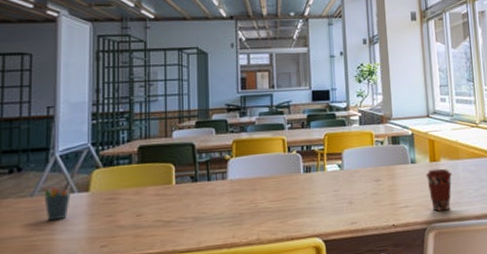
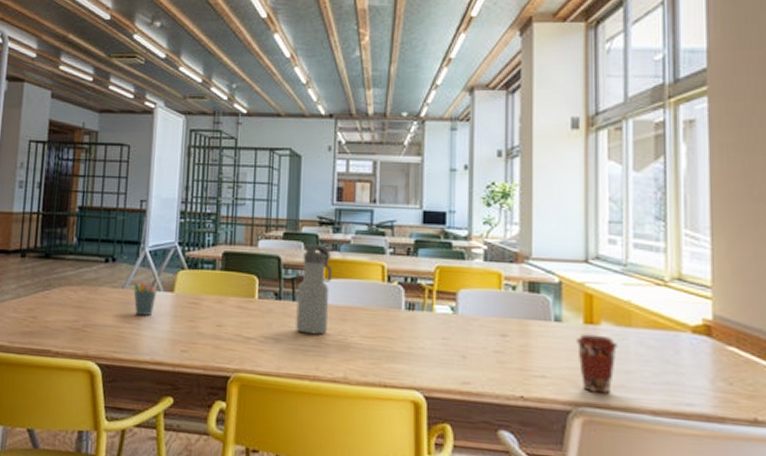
water bottle: none [211,128,241,208] -> present [296,244,332,335]

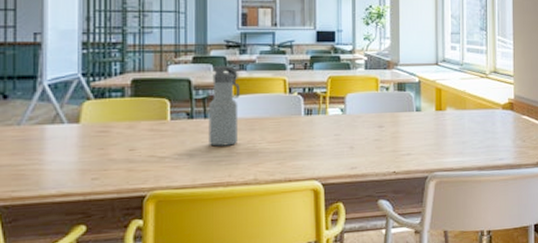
pen holder: present [133,279,159,316] -> none [32,112,62,150]
coffee cup: present [575,334,617,394] -> none [430,118,457,161]

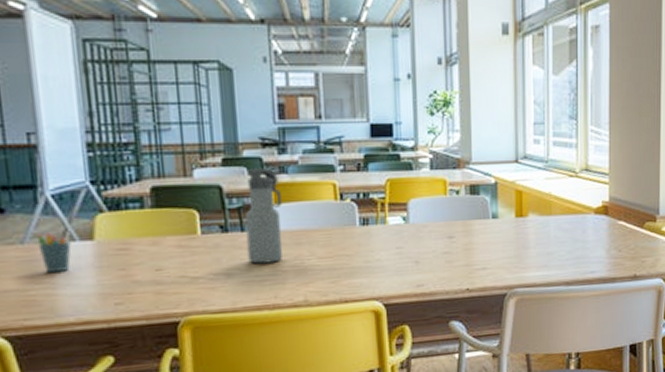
pen holder: none [32,112,62,150] -> present [37,227,72,272]

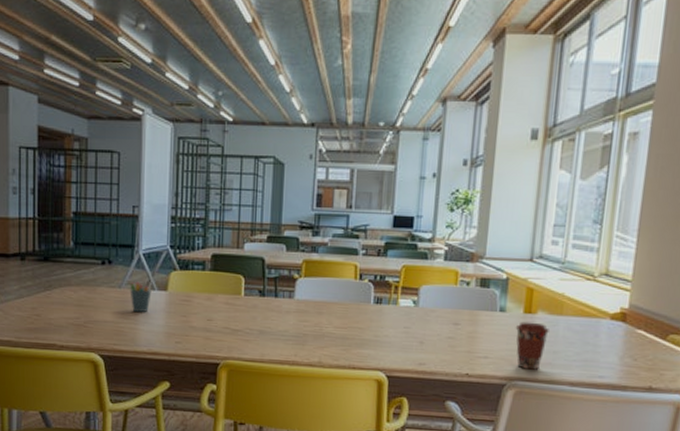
water bottle: present [245,168,283,264] -> none [278,247,311,326]
coffee cup: none [509,225,541,275] -> present [515,321,549,370]

